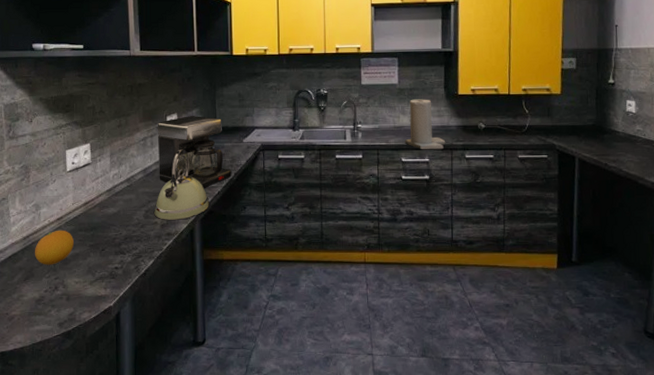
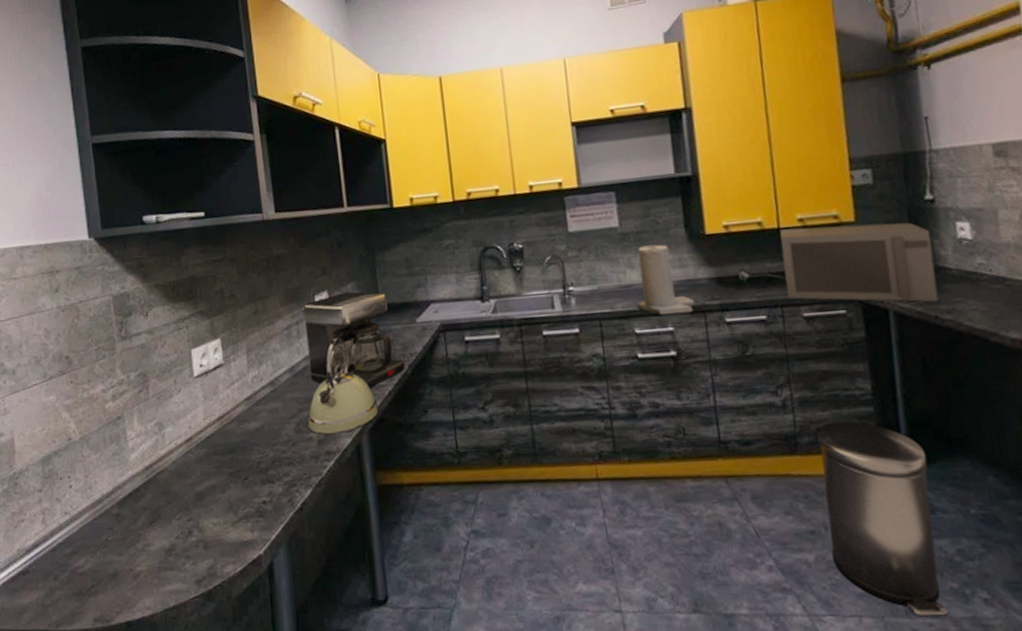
fruit: present [34,230,75,265] -> none [160,454,209,503]
microwave: none [509,95,609,154] -> present [780,222,938,302]
pedal bin: none [518,231,588,364] -> present [815,421,948,617]

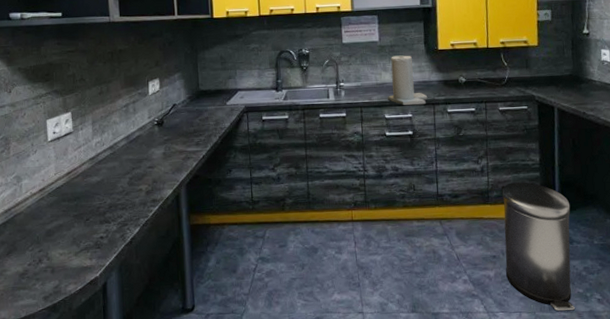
coffee maker: present [304,291,405,388] -> none [140,80,216,153]
kettle: present [307,337,379,436] -> none [138,114,195,188]
microwave: present [780,222,938,302] -> none [488,48,586,103]

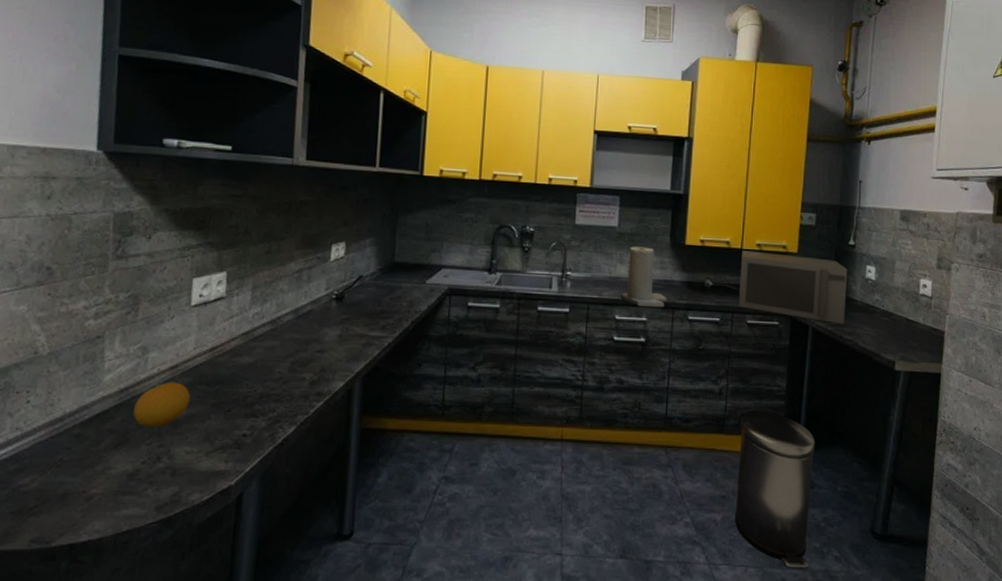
fruit: none [16,201,58,238] -> present [133,382,191,428]
microwave: none [488,48,586,103] -> present [738,250,848,325]

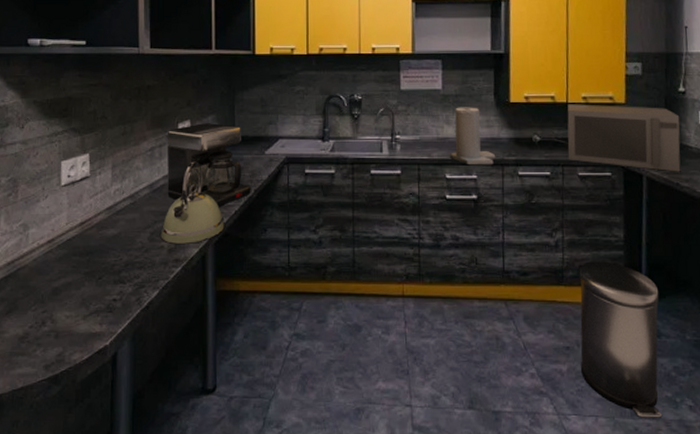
fruit: present [133,382,191,428] -> none [19,254,67,296]
kettle: none [302,287,376,378] -> present [160,161,225,245]
coffee maker: none [313,246,408,338] -> present [167,123,251,207]

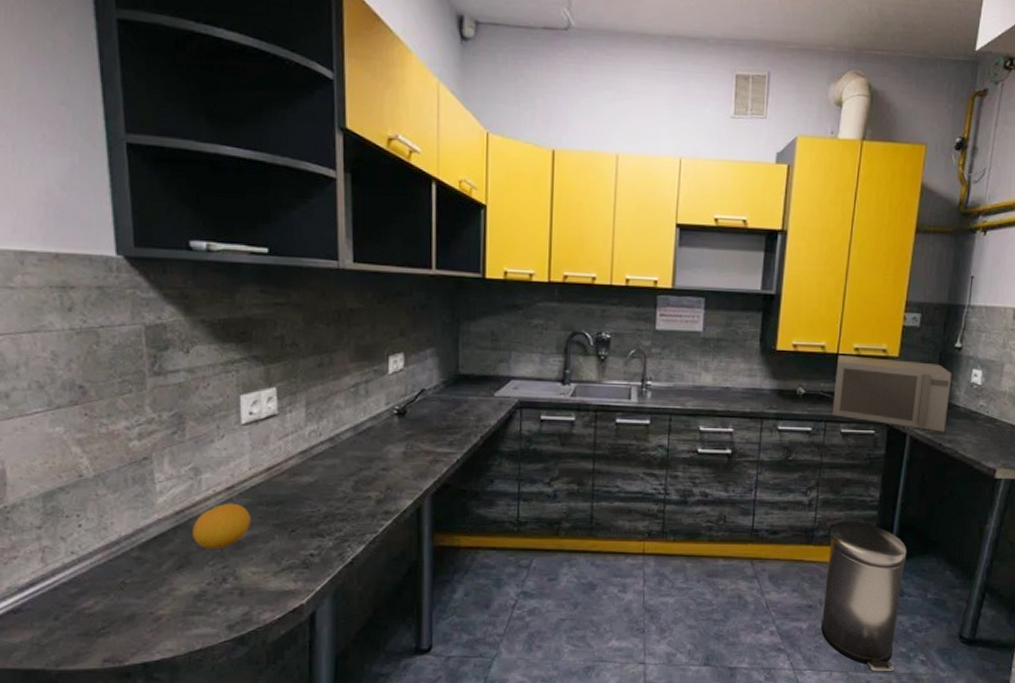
fruit: none [19,254,67,296] -> present [191,503,252,550]
kettle: present [160,161,225,245] -> none [367,401,444,496]
coffee maker: present [167,123,251,207] -> none [375,357,477,454]
paper towel: present [449,107,496,165] -> none [704,352,756,418]

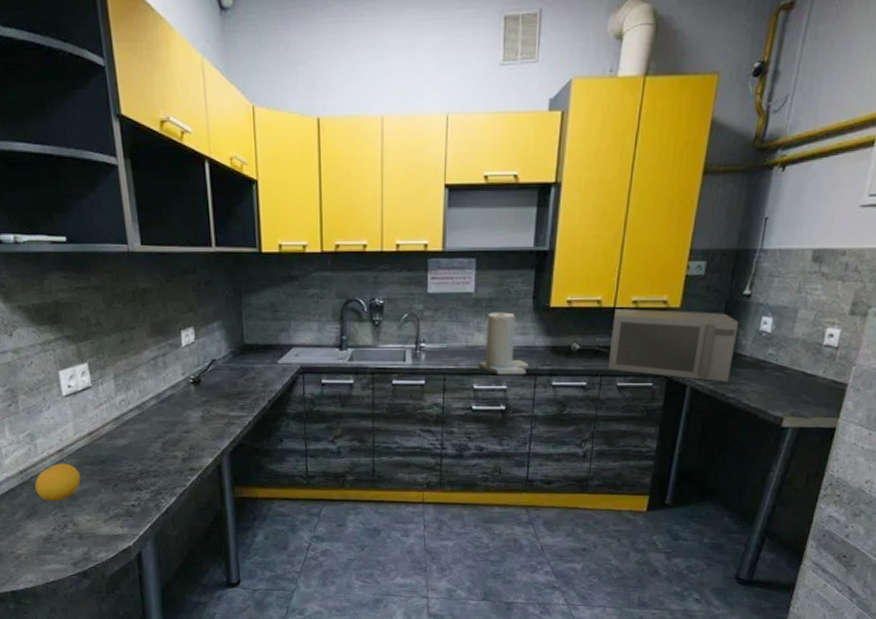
paper towel: none [704,352,756,418] -> present [478,312,529,375]
pedal bin: present [821,521,907,672] -> none [595,471,684,609]

